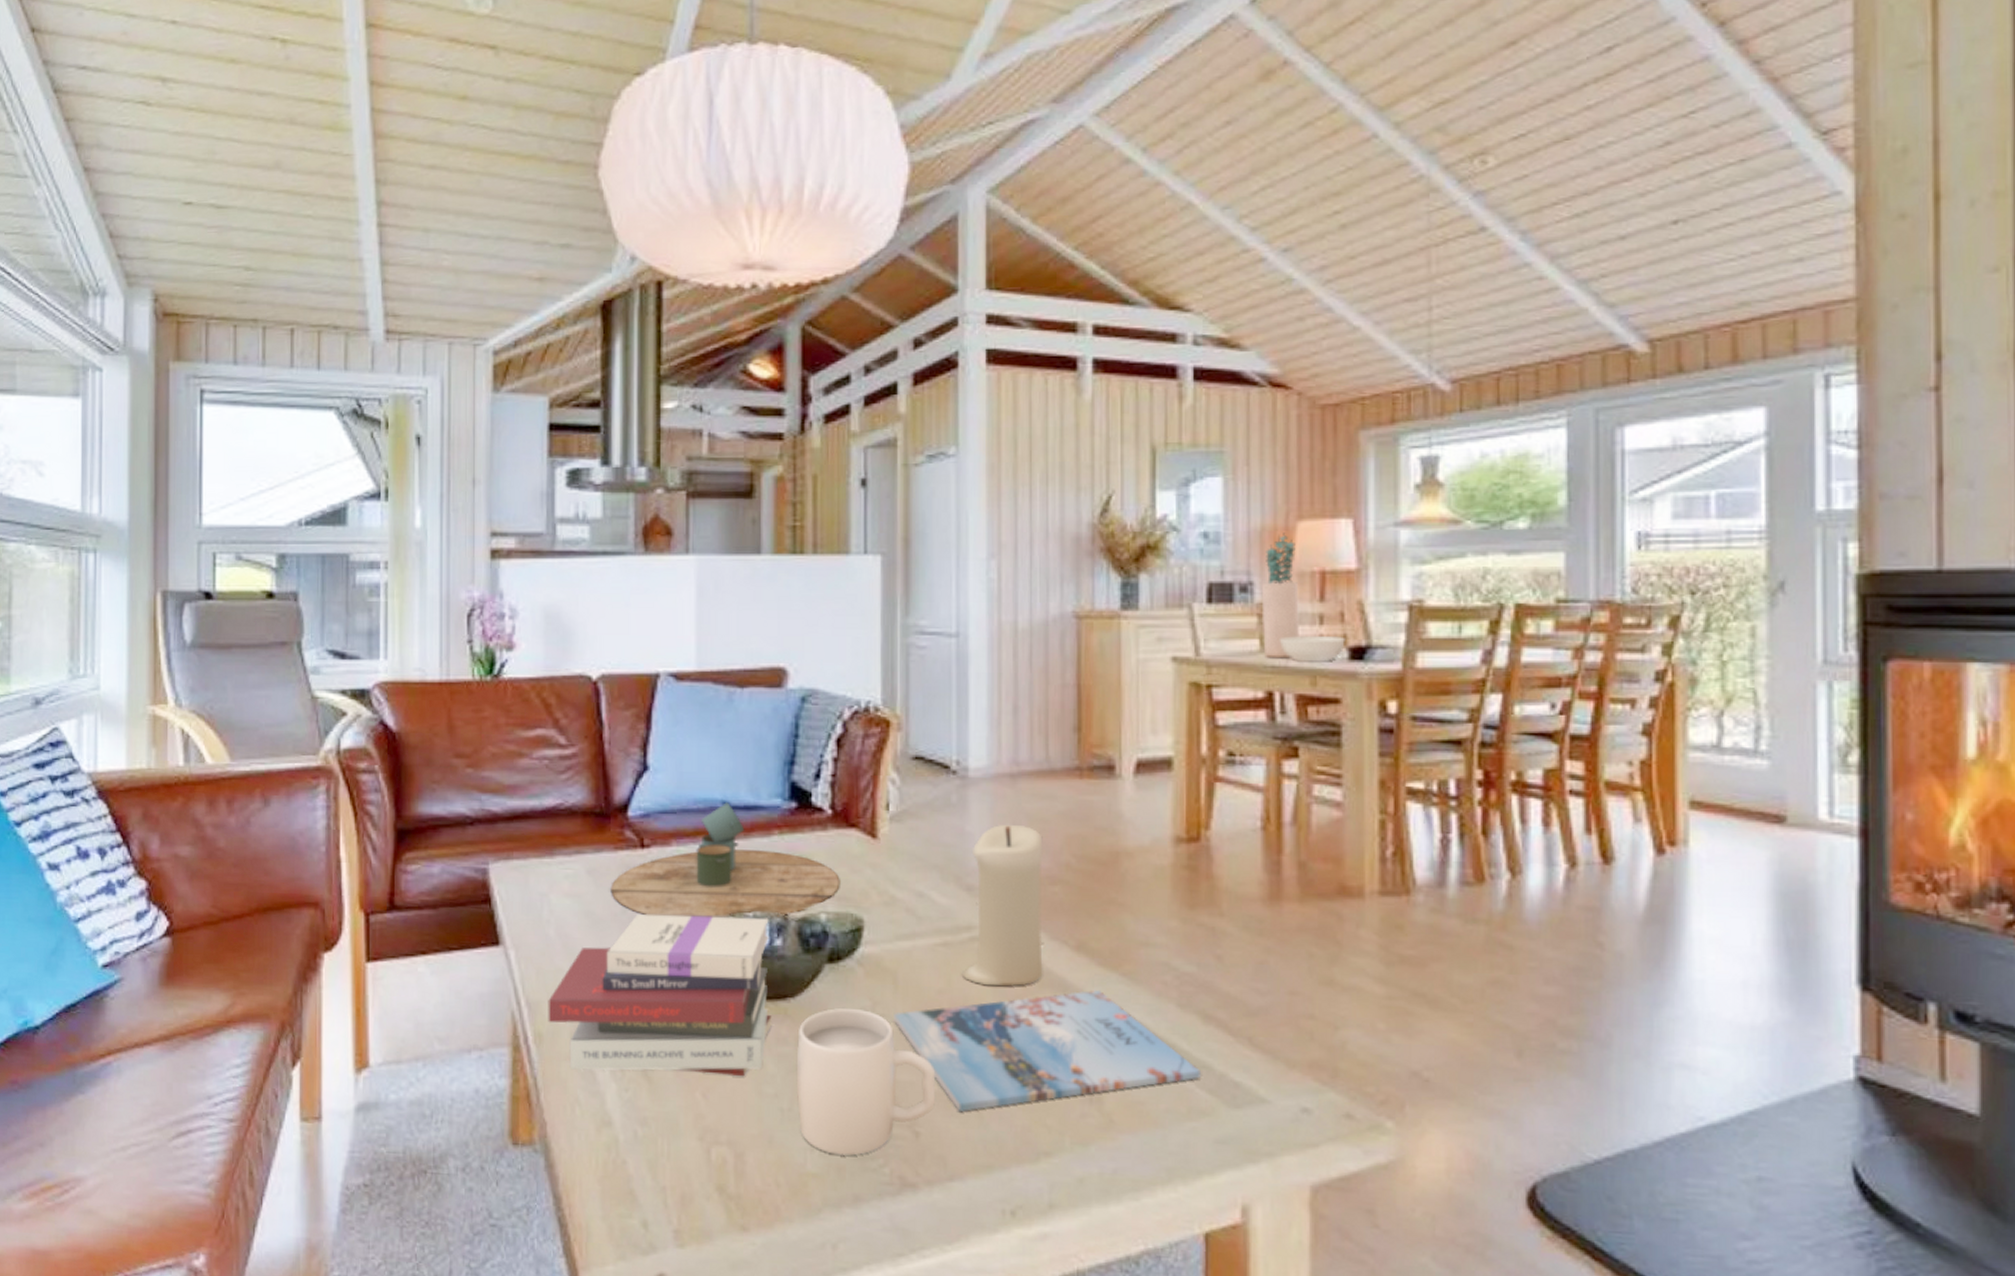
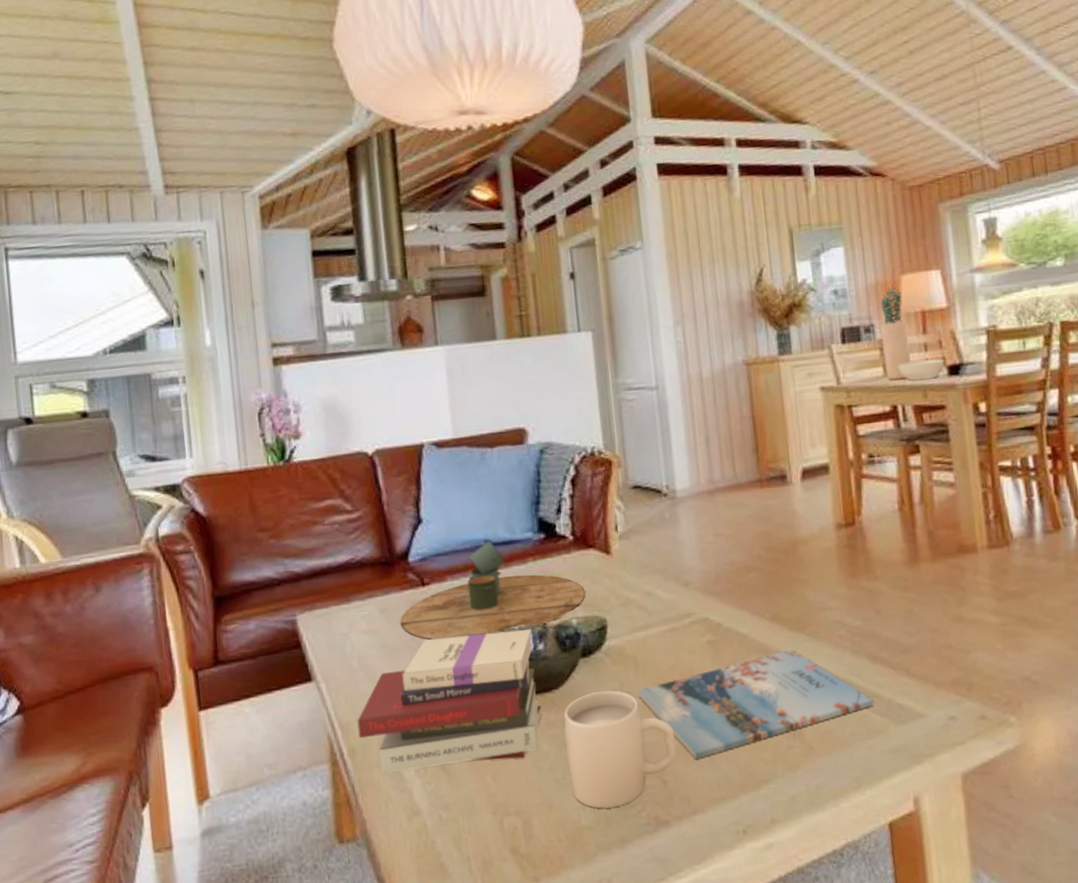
candle: present [963,825,1043,987] -> none [685,529,749,658]

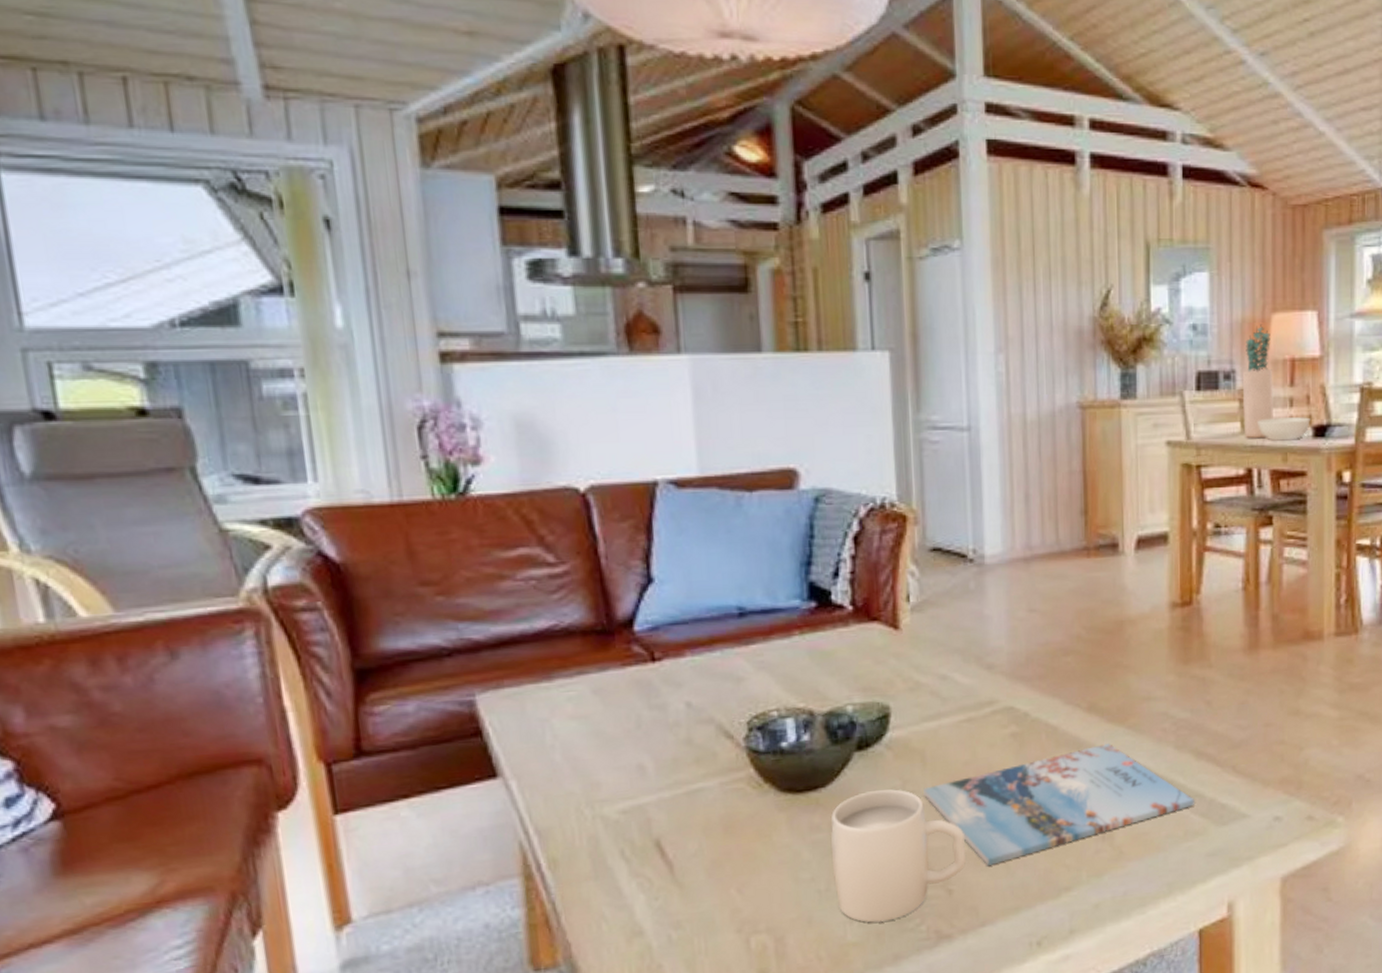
books: present [357,628,542,774] -> none [560,716,804,888]
decorative tray: present [400,540,585,640] -> none [621,608,865,729]

